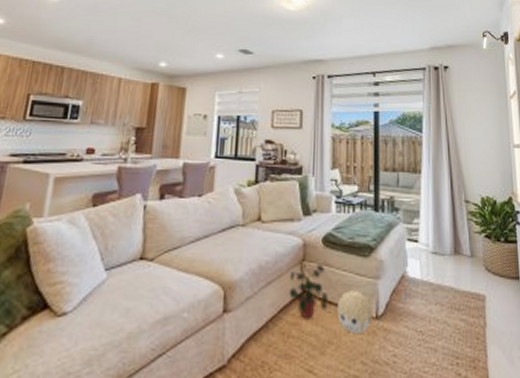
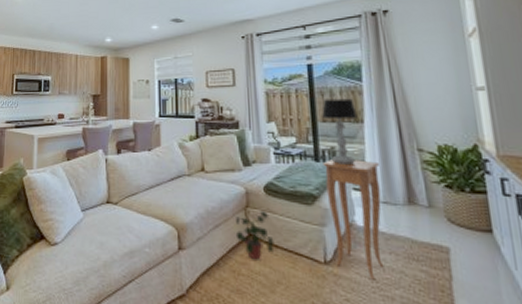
ball: present [336,291,373,333] -> none [283,236,321,276]
side table: none [382,209,432,332] -> present [323,159,384,280]
table lamp: none [384,147,416,215] -> present [322,98,358,164]

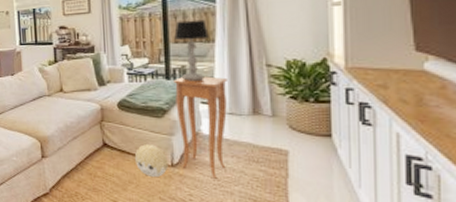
potted plant: present [235,211,274,260] -> none [91,124,127,165]
ball: none [283,236,321,276] -> present [134,144,168,177]

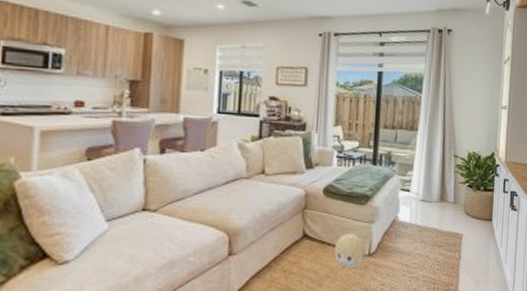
side table: present [173,76,227,179] -> none [378,163,424,265]
table lamp: present [174,19,209,81] -> none [384,106,414,168]

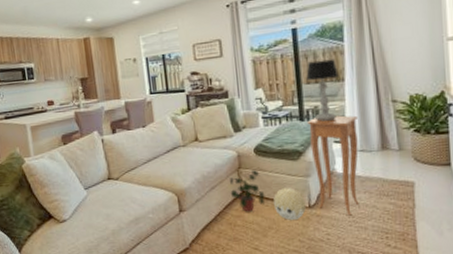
potted plant: none [290,212,327,258] -> present [230,170,265,212]
side table: none [378,163,424,265] -> present [307,115,359,216]
table lamp: none [384,106,414,168] -> present [306,59,339,122]

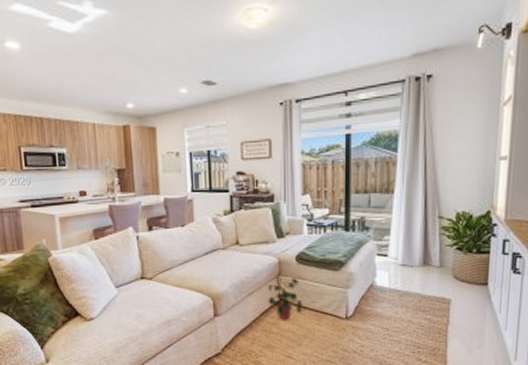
ball: present [273,187,306,220] -> none [310,298,343,330]
table lamp: present [306,59,339,122] -> none [356,169,389,233]
side table: present [307,115,359,216] -> none [352,228,403,329]

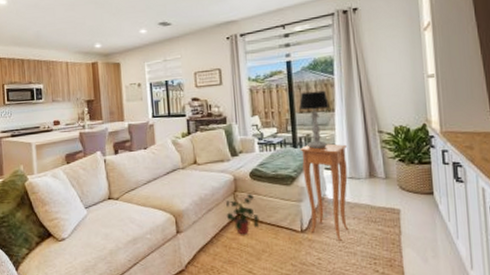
side table: none [352,228,403,329] -> present [300,143,349,241]
table lamp: none [356,169,389,233] -> present [299,90,330,149]

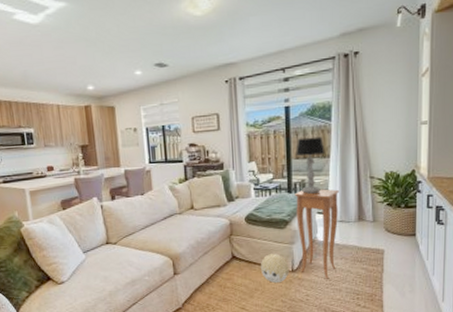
potted plant: present [226,194,260,235] -> none [221,237,253,275]
ball: none [267,212,298,244] -> present [260,253,289,283]

